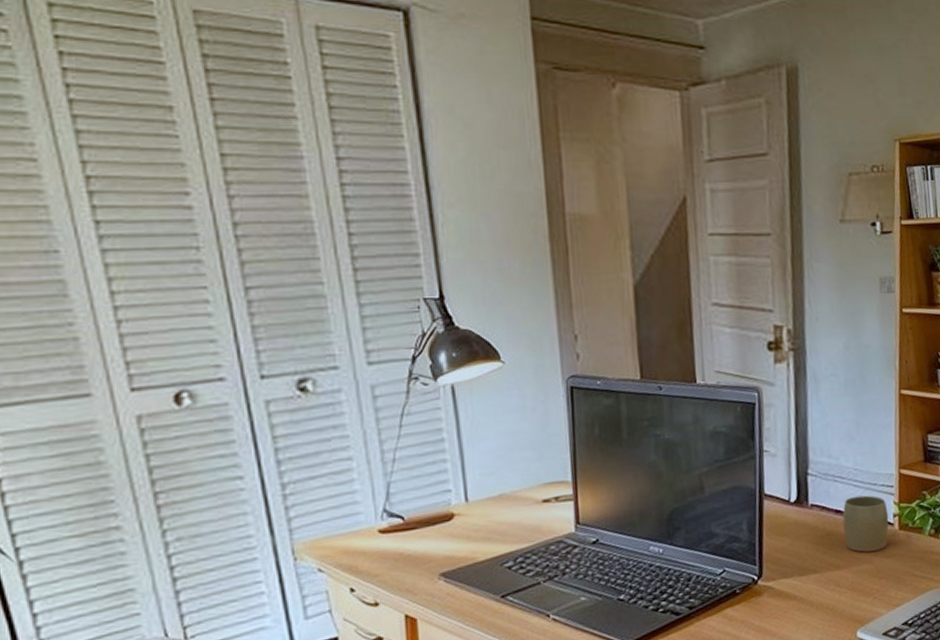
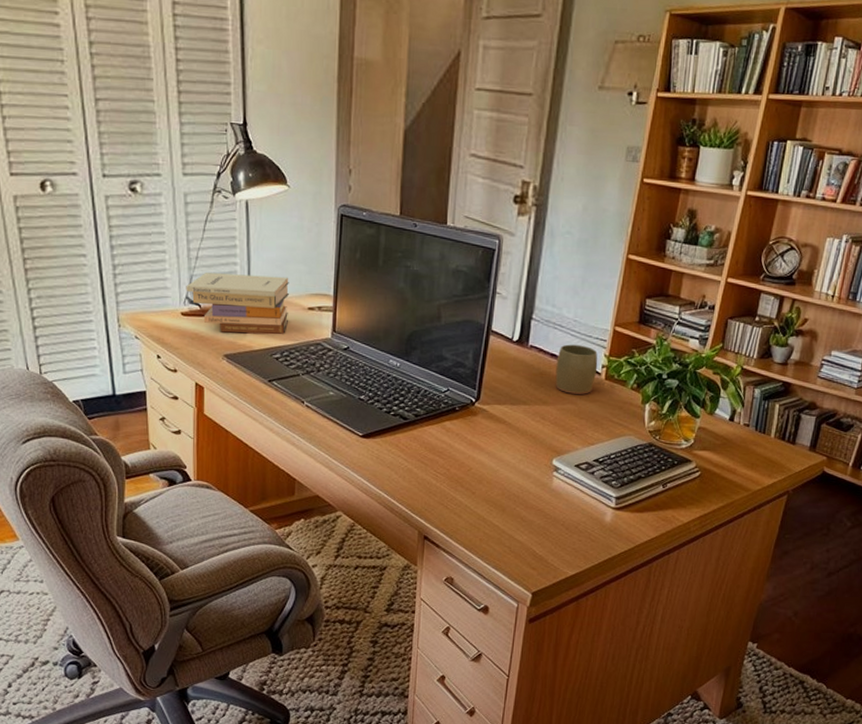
books: none [382,467,519,547] -> present [186,273,290,334]

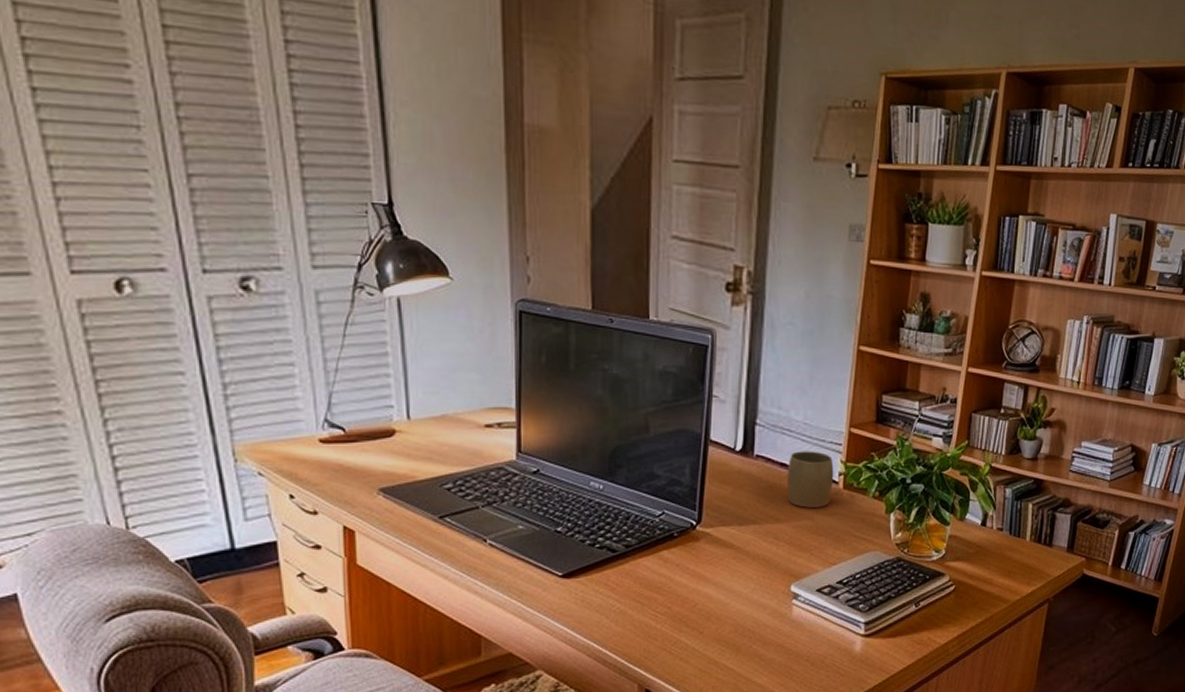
books: present [186,273,290,334] -> none [324,388,461,461]

